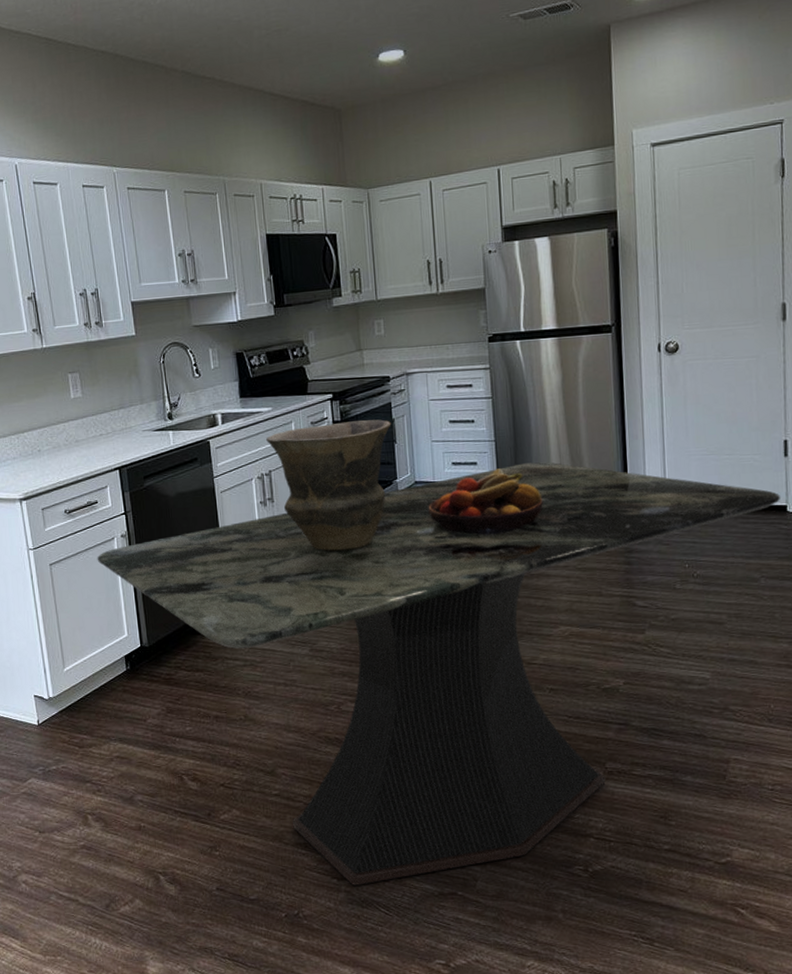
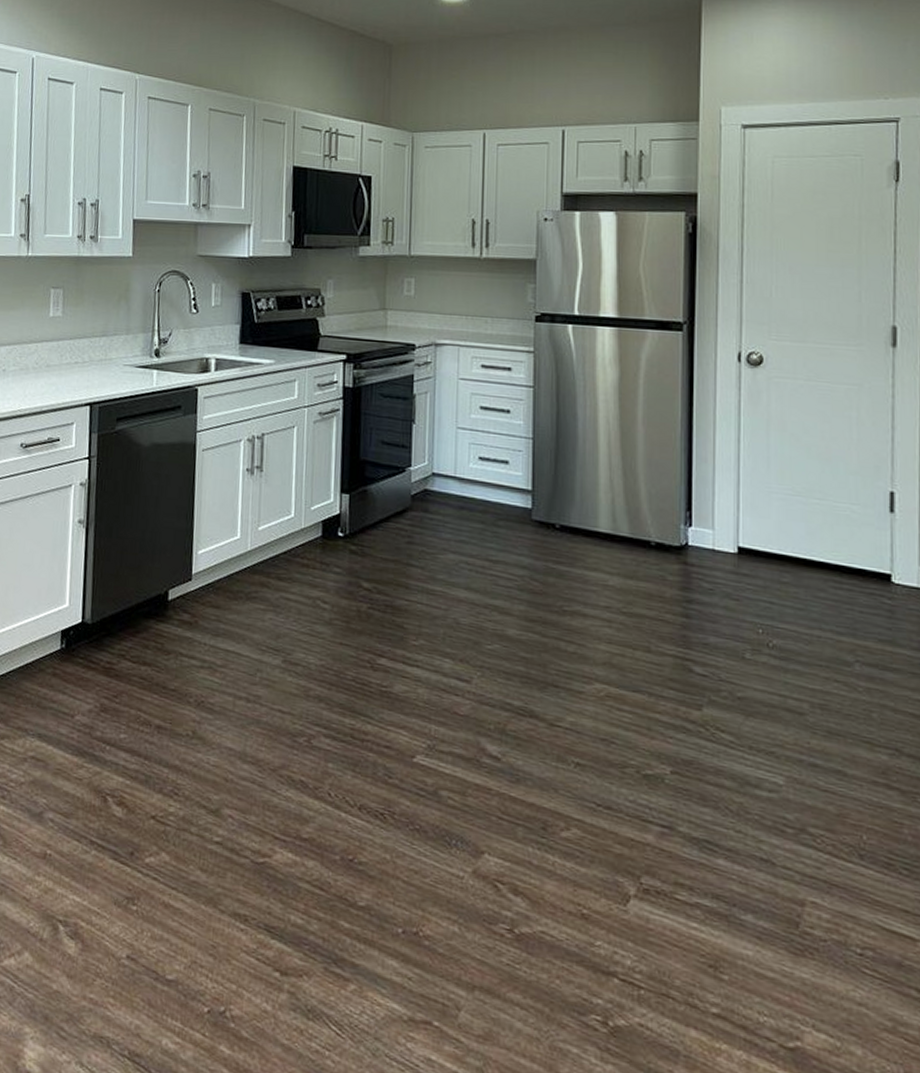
dining table: present [97,462,780,885] -> none [48,470,883,987]
vase: present [265,419,391,551] -> none [262,388,411,544]
fruit bowl: present [428,468,543,536] -> none [445,472,585,554]

